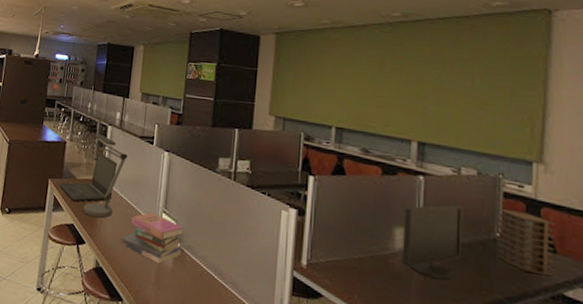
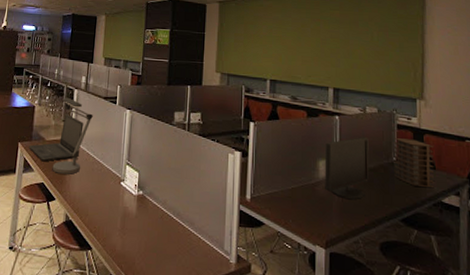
books: present [121,212,184,264] -> none [89,165,146,212]

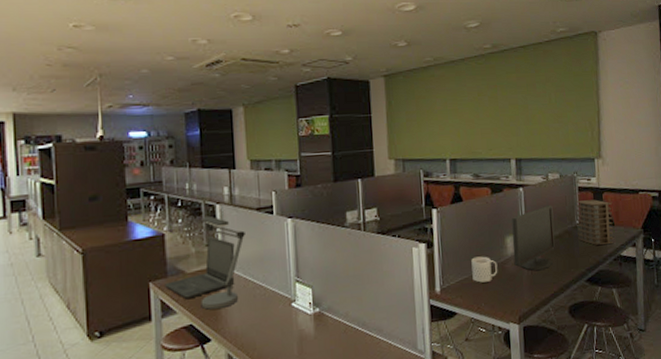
mug: none [282,173,308,200] -> present [471,256,498,283]

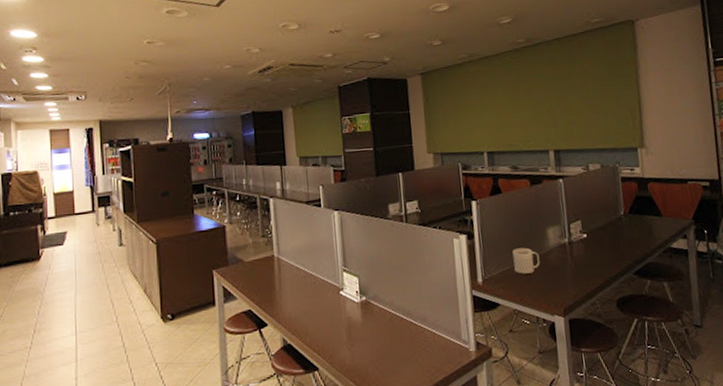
laptop: present [165,236,235,300] -> none [226,228,287,287]
desk lamp: present [201,215,245,310] -> none [257,208,296,296]
monitor: present [512,205,555,271] -> none [552,196,599,263]
file organizer: present [575,199,614,245] -> none [619,190,662,237]

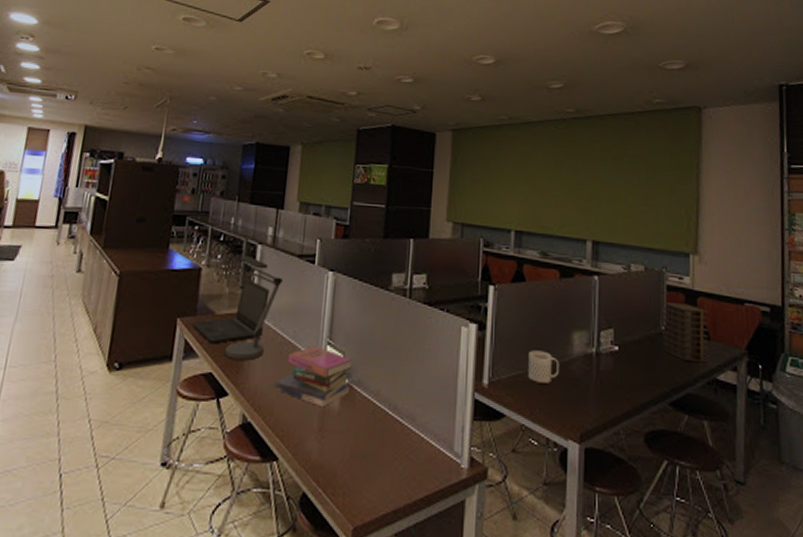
laptop: none [226,228,287,287] -> present [192,278,270,344]
desk lamp: none [257,208,296,296] -> present [224,255,283,360]
books: none [305,273,369,323] -> present [275,345,353,408]
file organizer: none [619,190,662,237] -> present [662,302,709,363]

